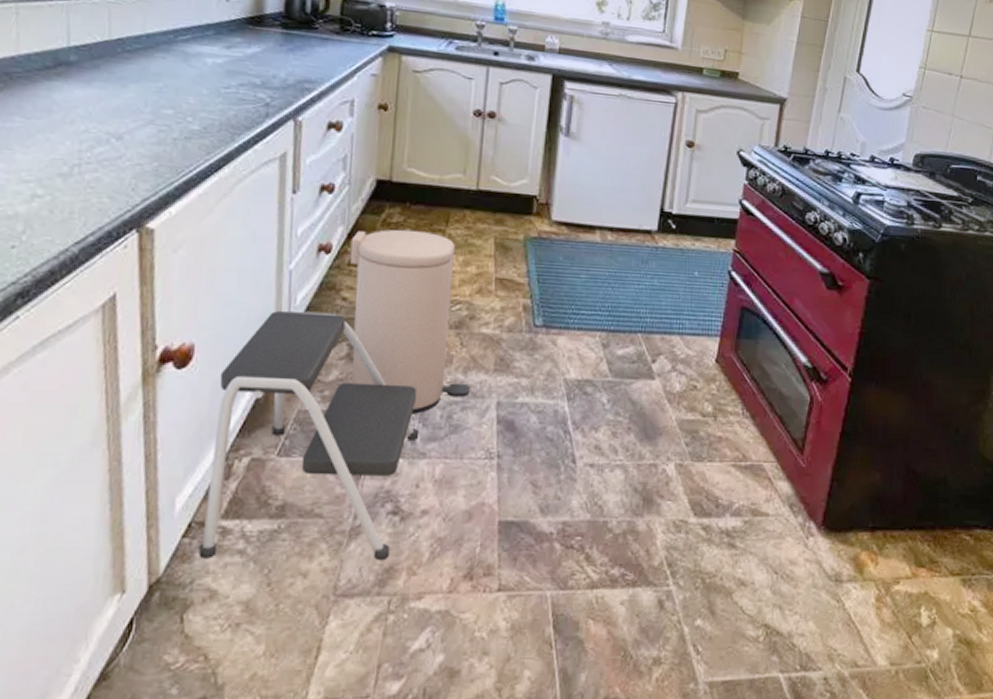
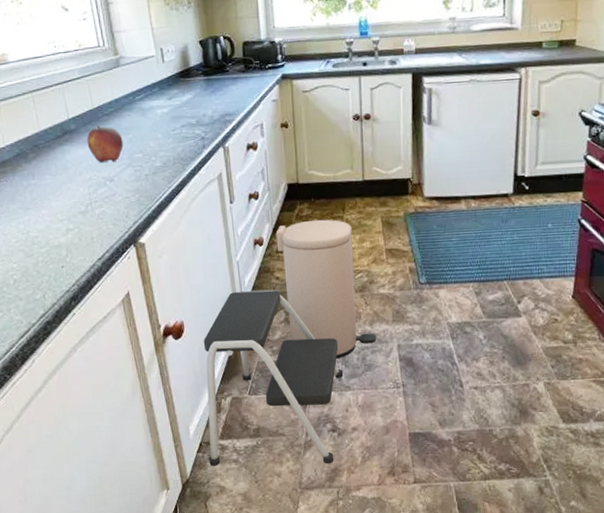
fruit: none [90,63,148,114] -> present [86,125,123,163]

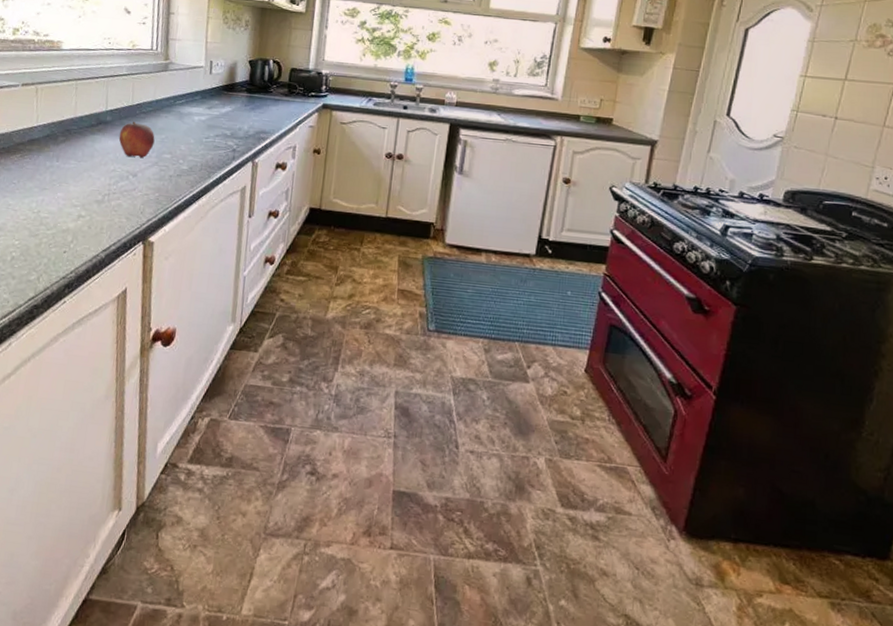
step stool: present [203,289,344,466] -> none [171,307,334,511]
pedal bin: present [276,219,377,359] -> none [284,247,375,395]

